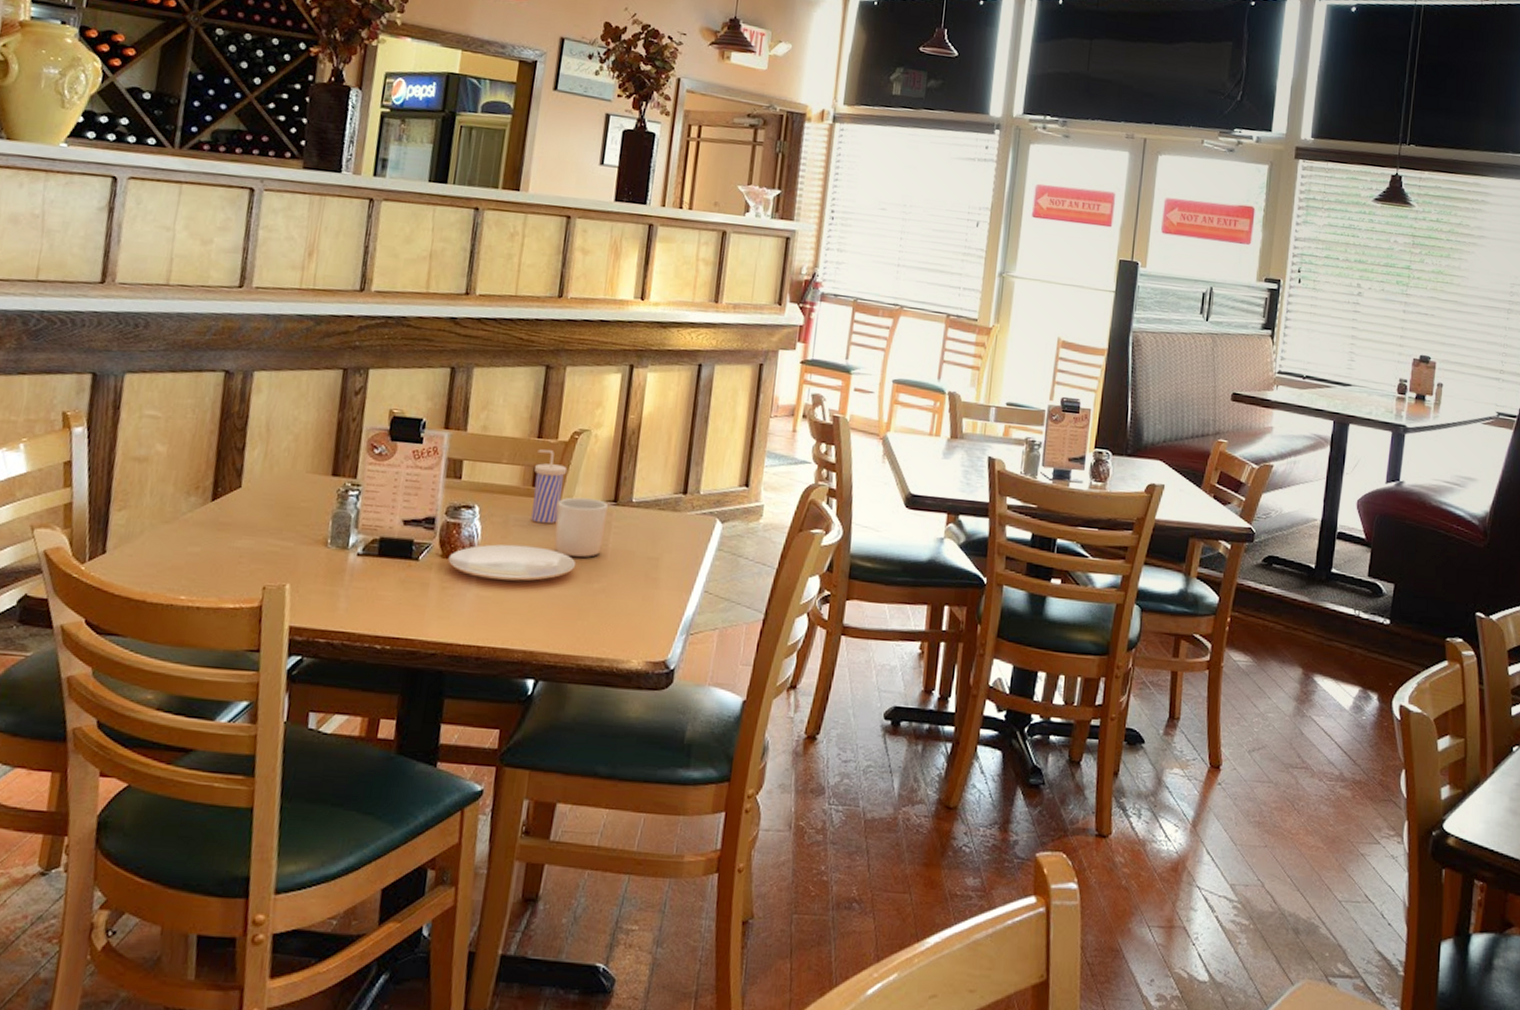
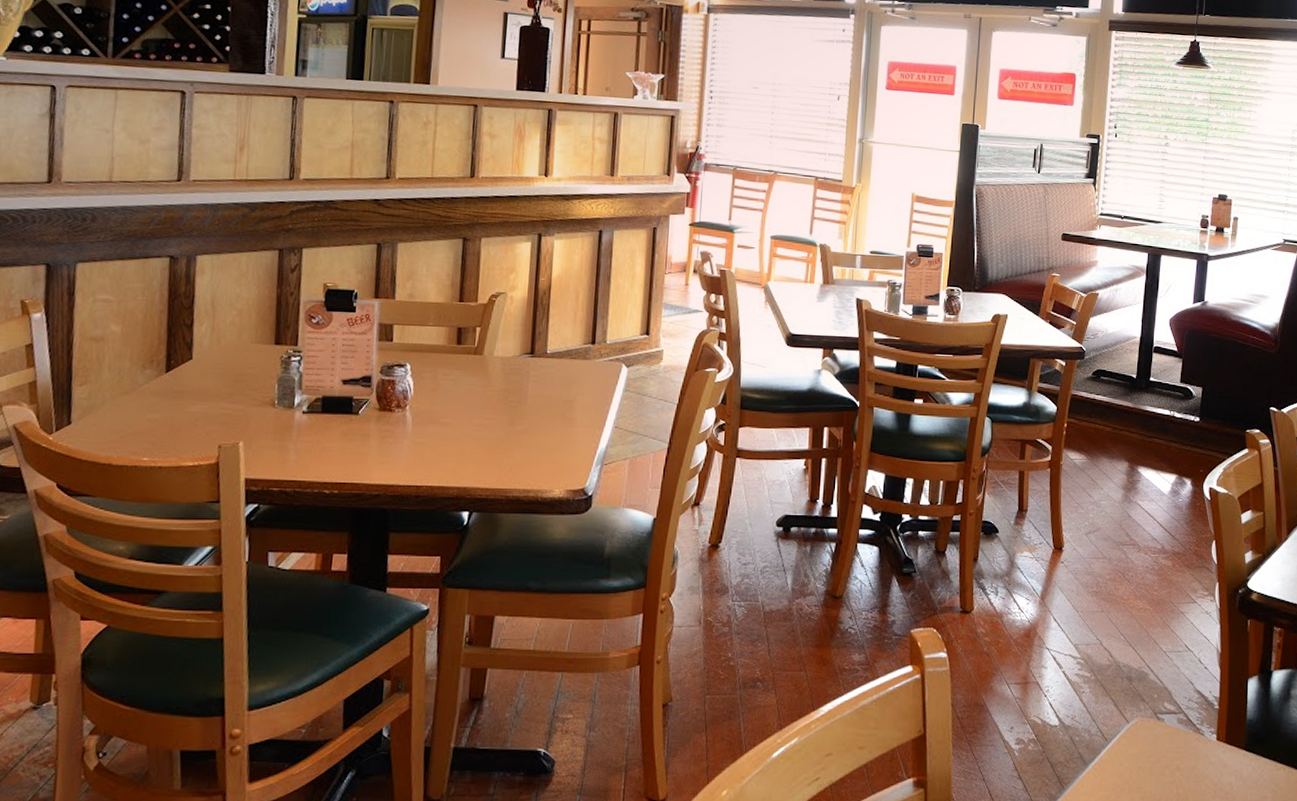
plate: present [448,544,577,581] -> none [385,396,500,427]
beverage cup: present [531,449,568,524] -> none [457,312,488,377]
mug: present [554,497,609,559] -> none [479,352,527,405]

